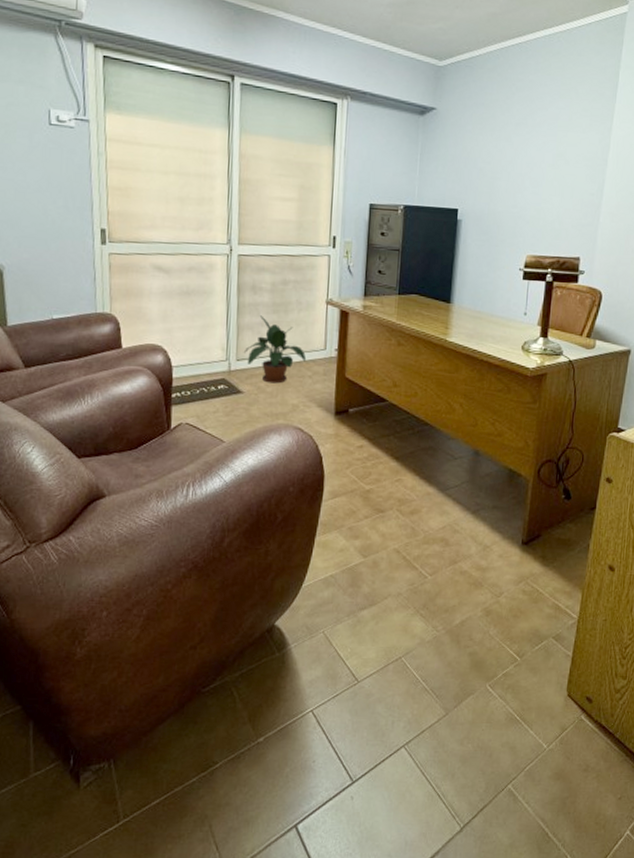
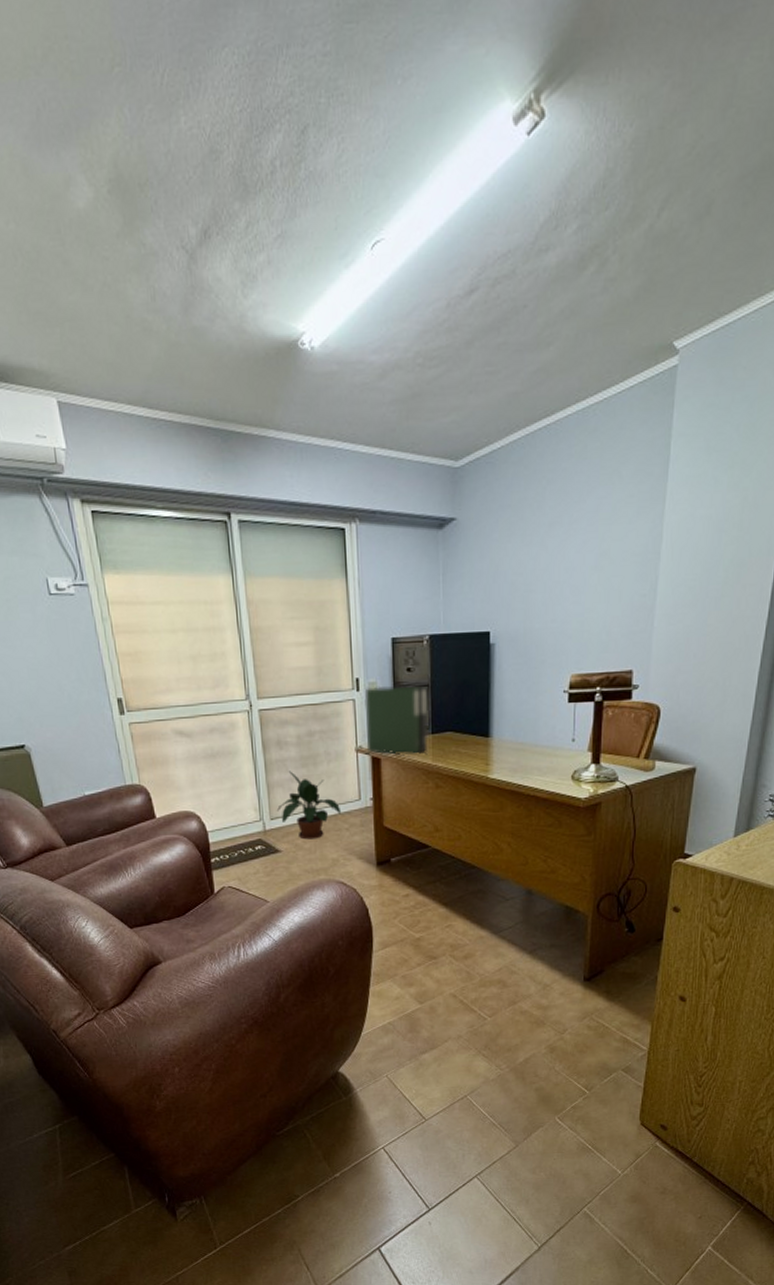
binder: none [337,246,397,313] -> present [365,685,428,756]

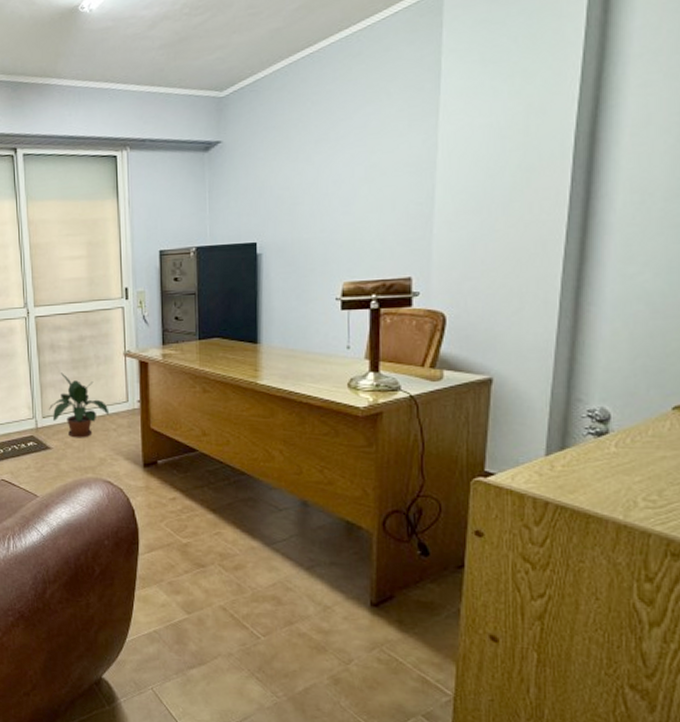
binder: present [365,685,428,756] -> none [134,294,195,360]

